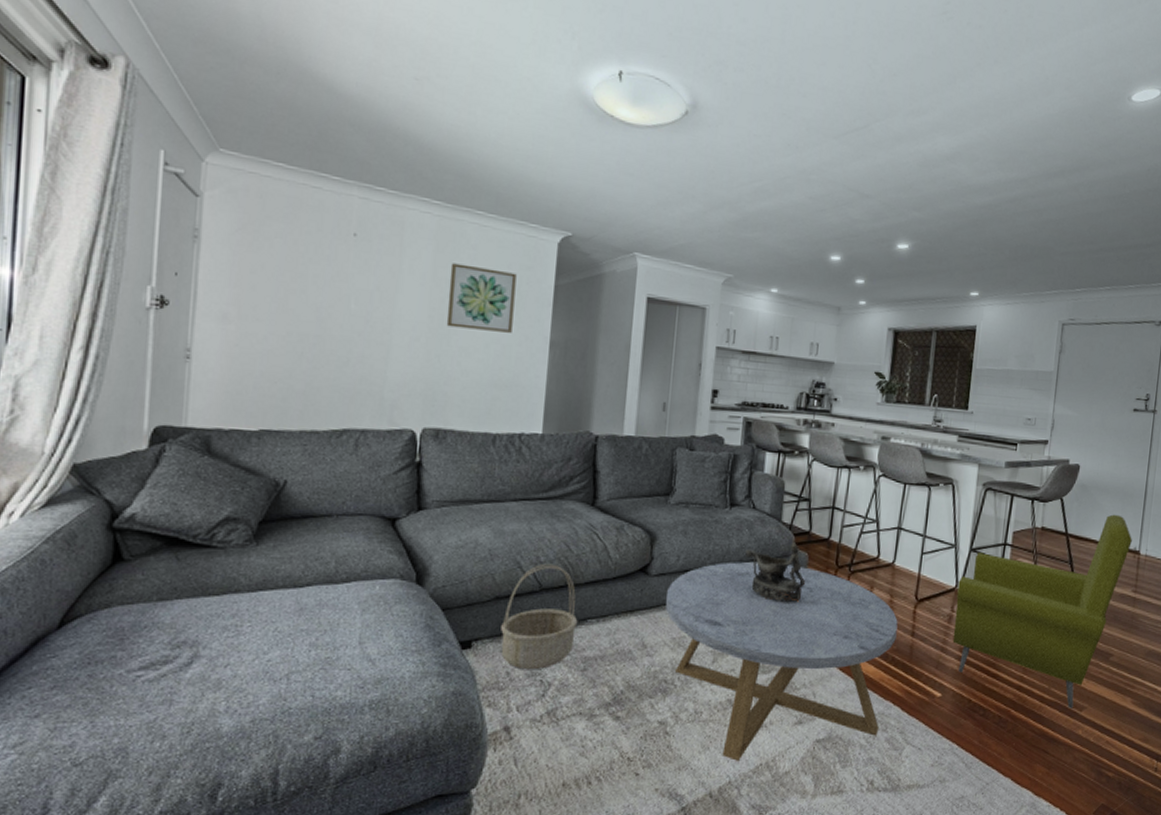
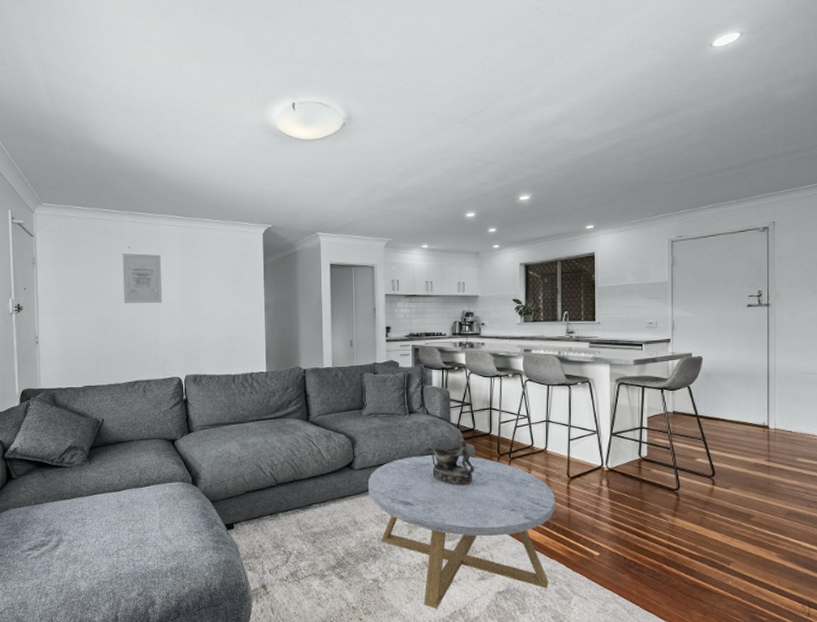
wall art: none [337,241,404,322] -> present [122,253,163,304]
wall art: present [446,263,517,333] -> none [192,258,238,303]
basket: present [501,563,578,670] -> none [252,465,306,543]
armchair: present [952,514,1132,709] -> none [603,396,760,563]

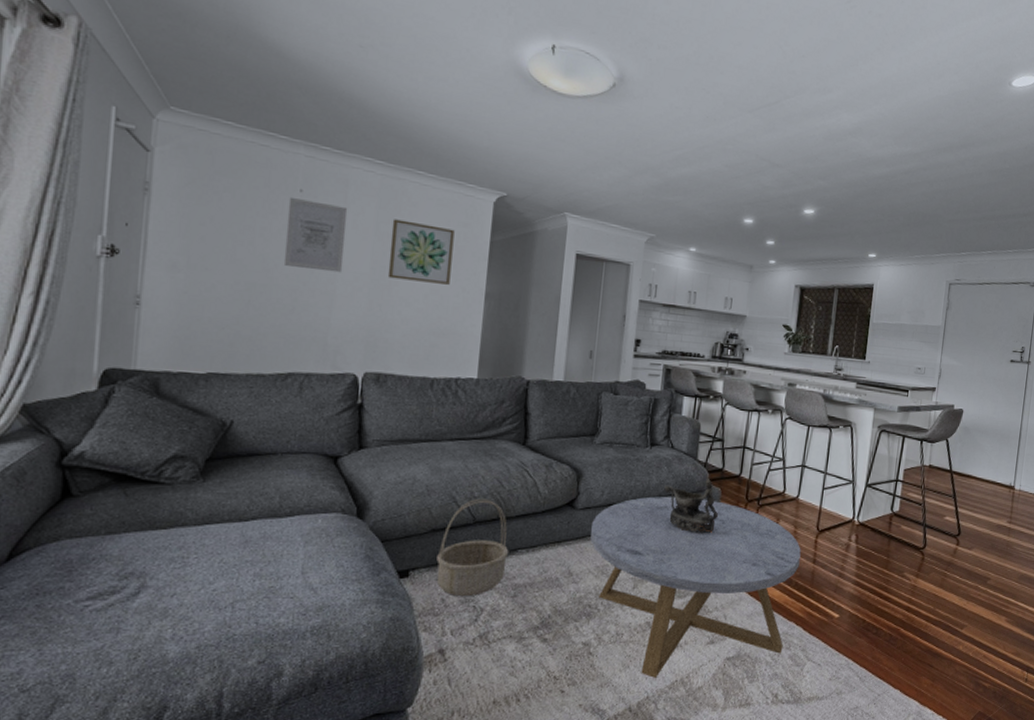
wall art: none [192,258,238,303] -> present [387,219,455,285]
basket: none [252,465,306,543] -> present [436,498,509,597]

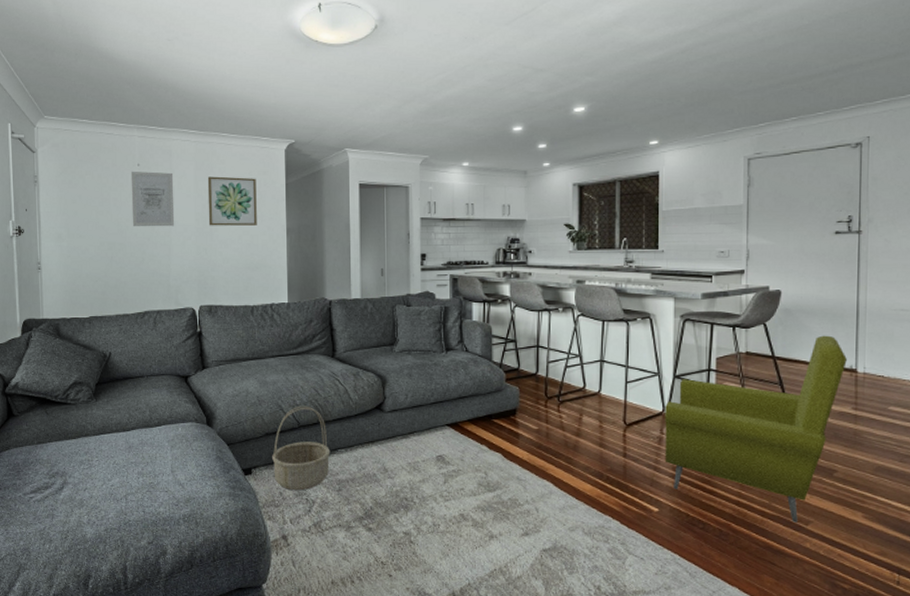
coffee table: present [590,496,801,678] -> none [400,396,609,566]
decorative bowl: present [664,479,718,533] -> none [463,379,518,430]
armchair: none [849,454,1008,627] -> present [664,335,847,523]

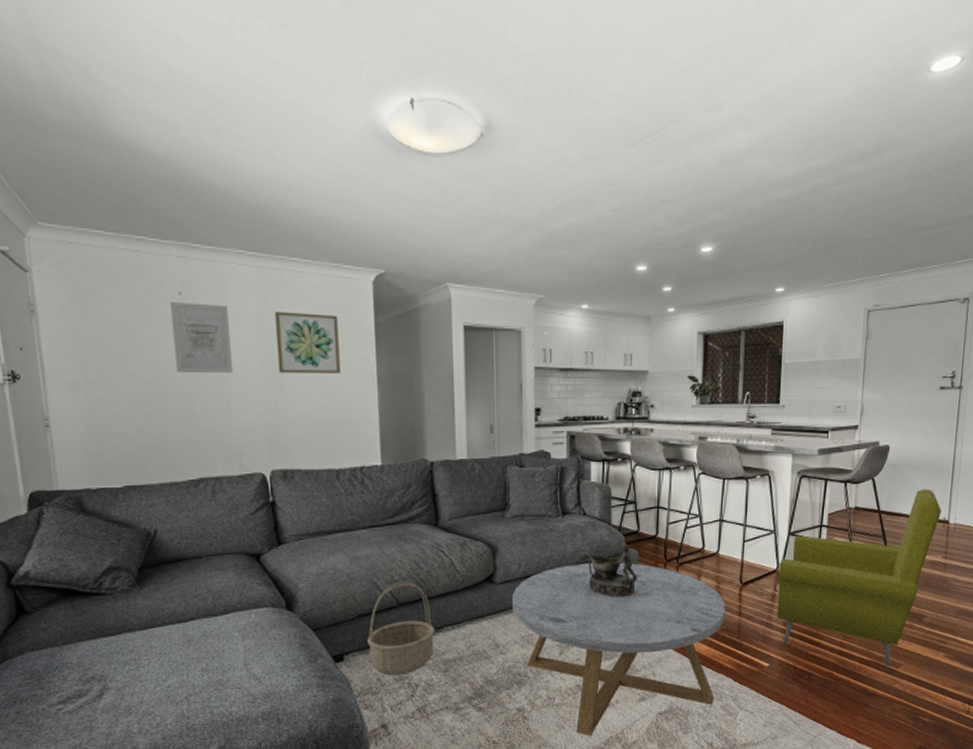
coffee table: none [400,396,609,566] -> present [512,562,725,736]
decorative bowl: none [463,379,518,430] -> present [580,542,637,596]

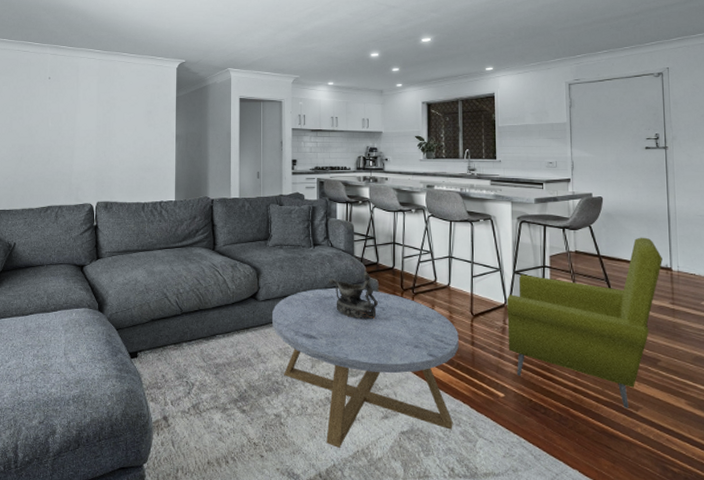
wall art: present [169,301,234,374] -> none [41,83,80,132]
wall art: present [274,311,341,373] -> none [108,89,151,132]
basket: present [367,581,435,676] -> none [156,294,210,374]

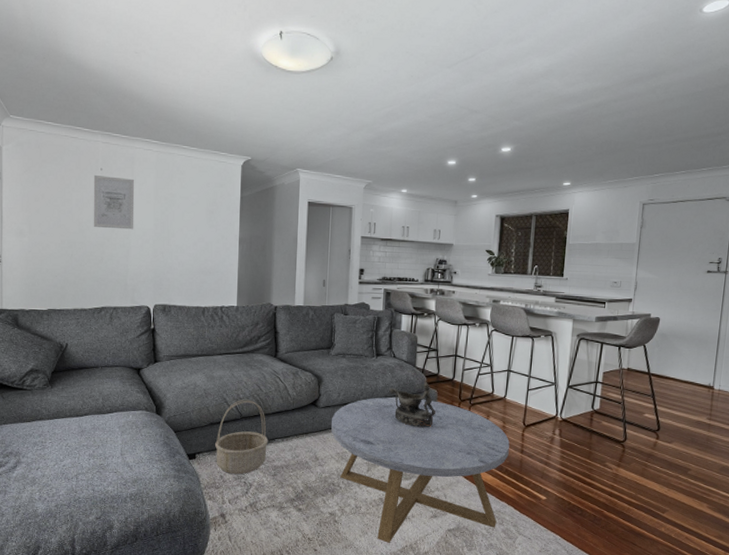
wall art: none [41,83,80,132] -> present [93,174,135,230]
basket: none [156,294,210,374] -> present [215,399,269,475]
armchair: present [507,237,662,408] -> none [554,357,707,511]

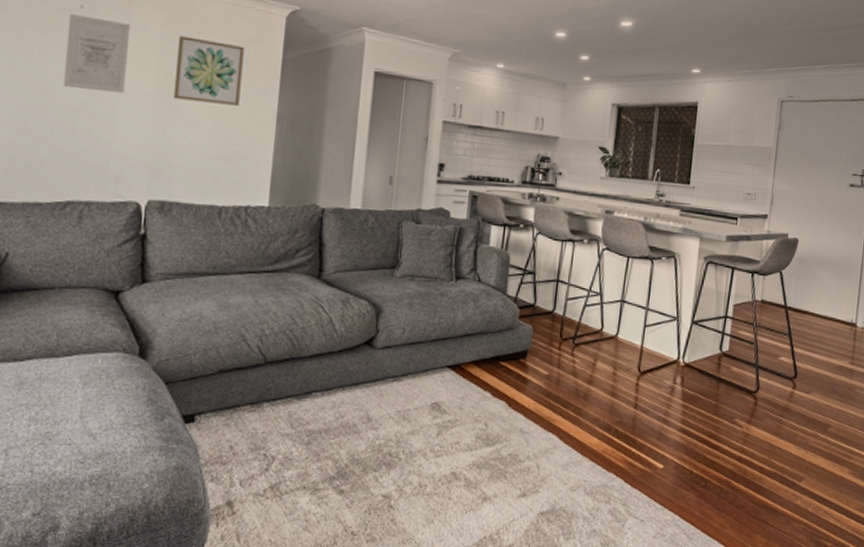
wall art: none [166,185,213,234] -> present [173,36,244,106]
basket: present [215,399,269,475] -> none [224,336,303,444]
coffee table: present [331,396,510,543] -> none [391,334,621,534]
decorative bowl: present [389,382,435,427] -> none [470,315,529,375]

